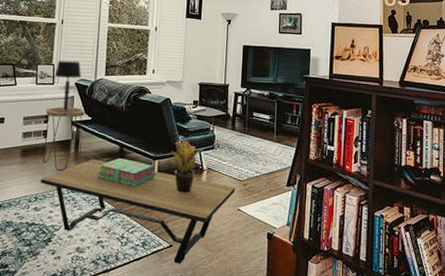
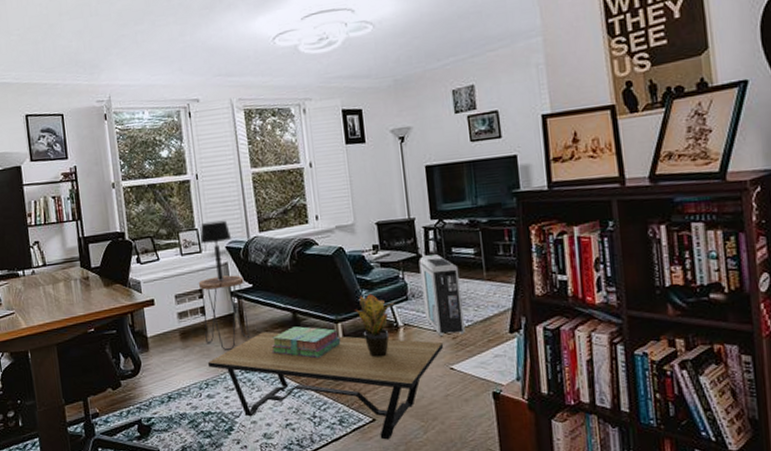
air purifier: none [224,115,256,182] -> present [419,254,465,336]

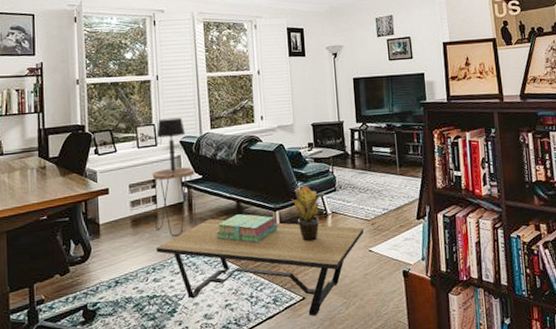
air purifier: present [419,254,465,336] -> none [346,152,382,222]

